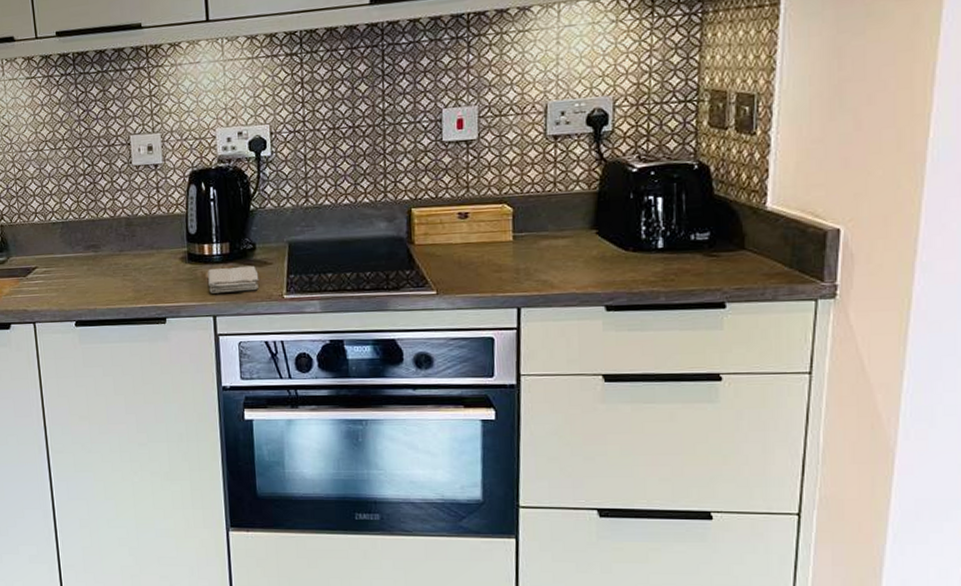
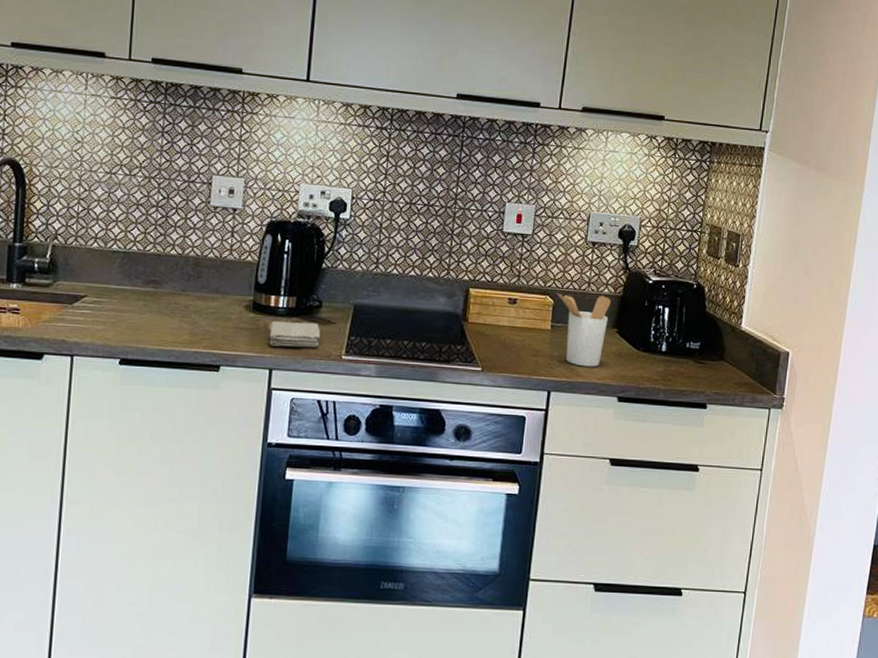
utensil holder: none [516,194,585,277] -> present [557,292,611,367]

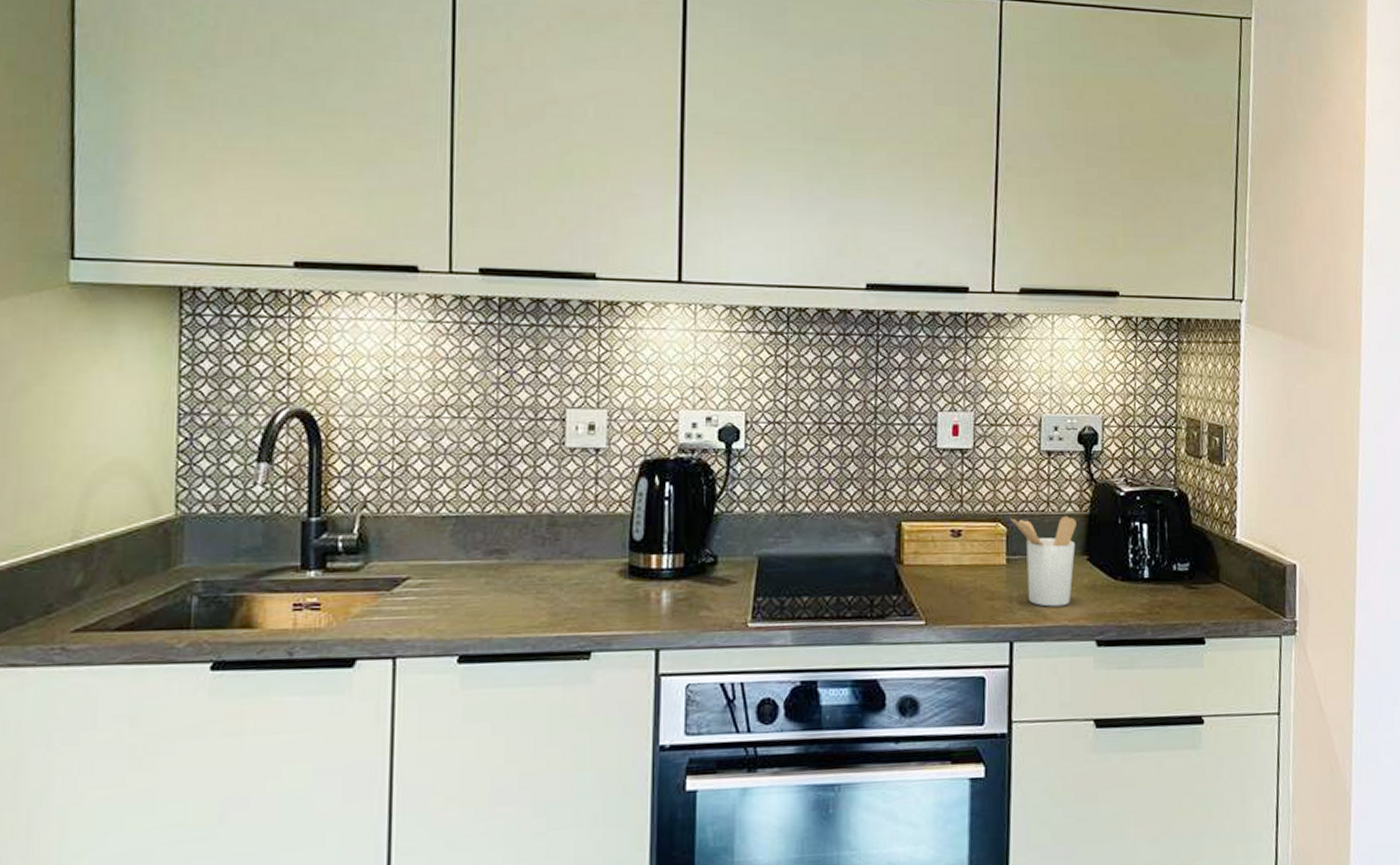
washcloth: present [269,320,321,348] -> none [653,584,719,619]

